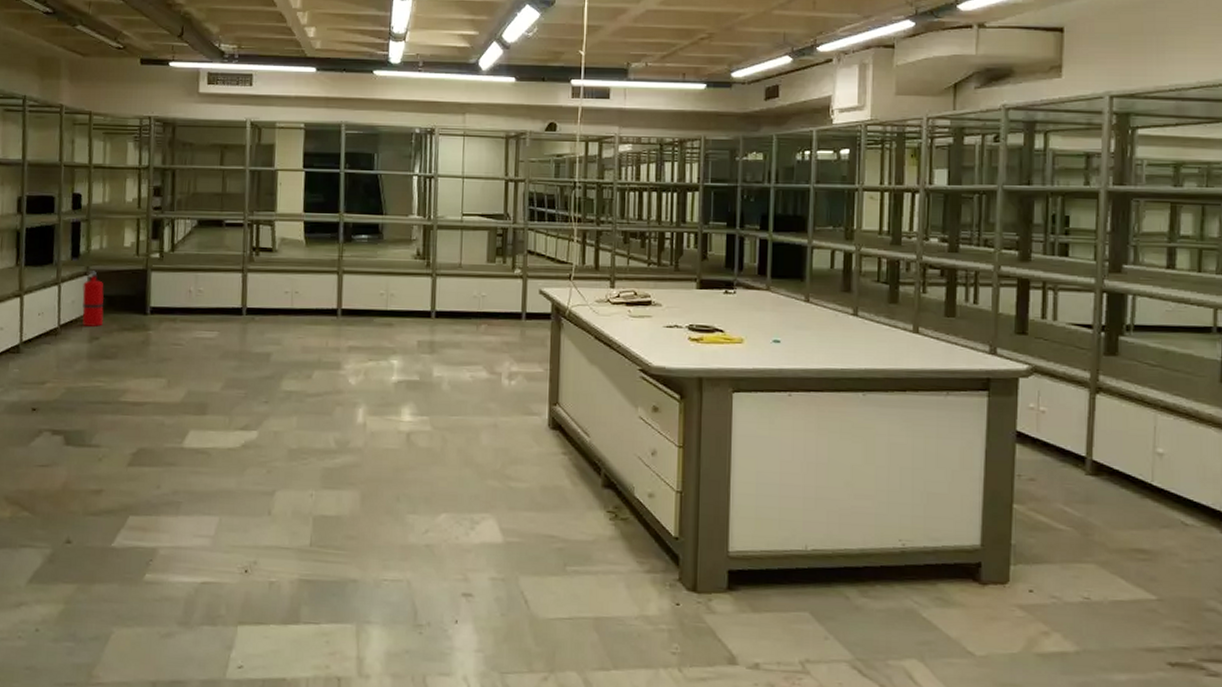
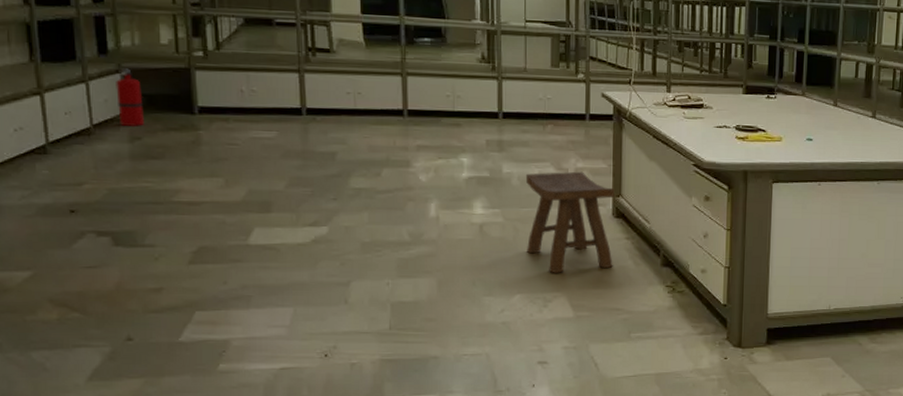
stool: none [455,376,551,491] -> present [525,171,615,273]

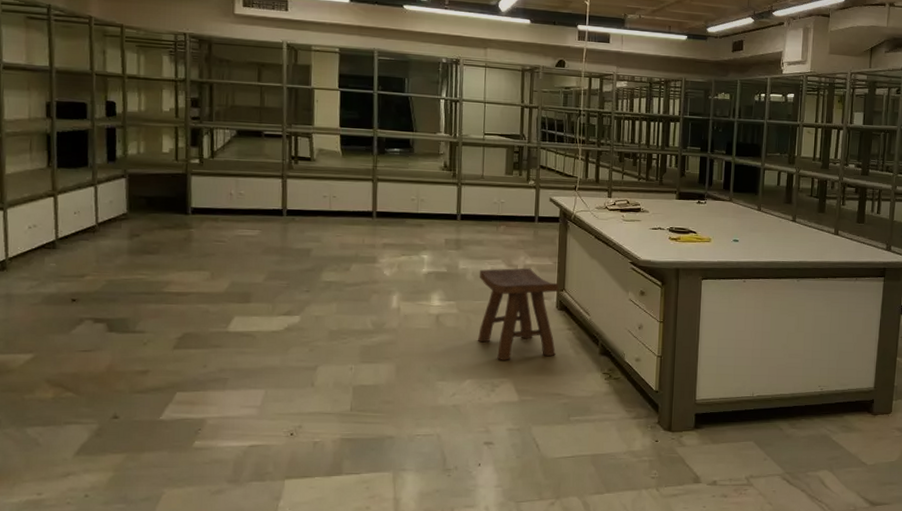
fire extinguisher: present [116,68,144,128] -> none [120,173,144,226]

